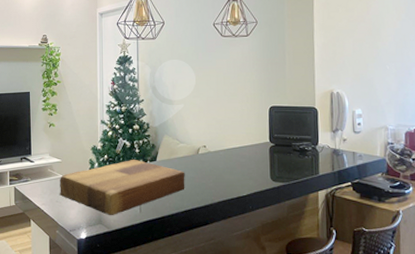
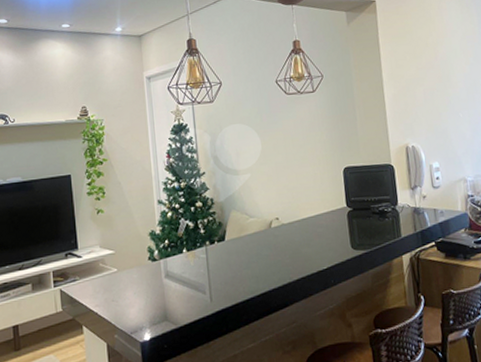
cutting board: present [59,159,185,215] -> none [114,241,260,309]

